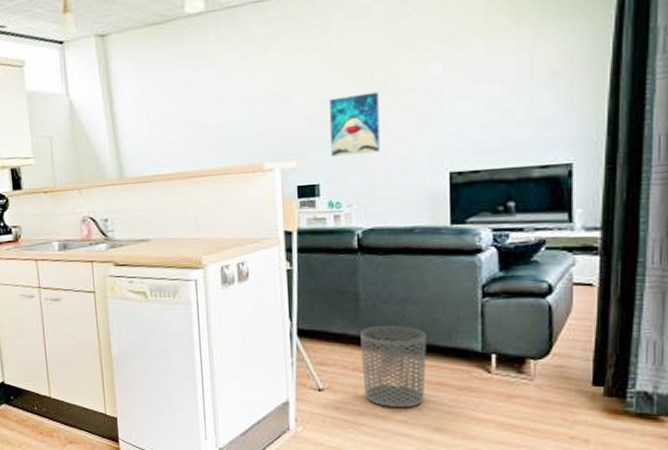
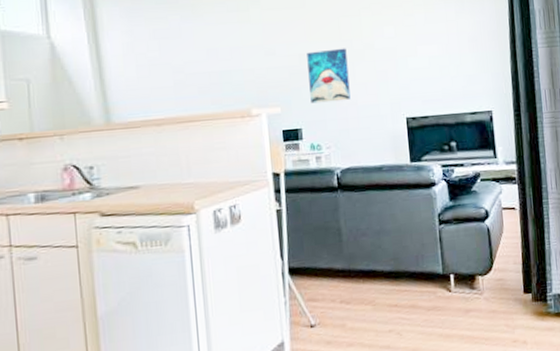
waste bin: present [360,325,427,408] -> none [344,255,402,335]

